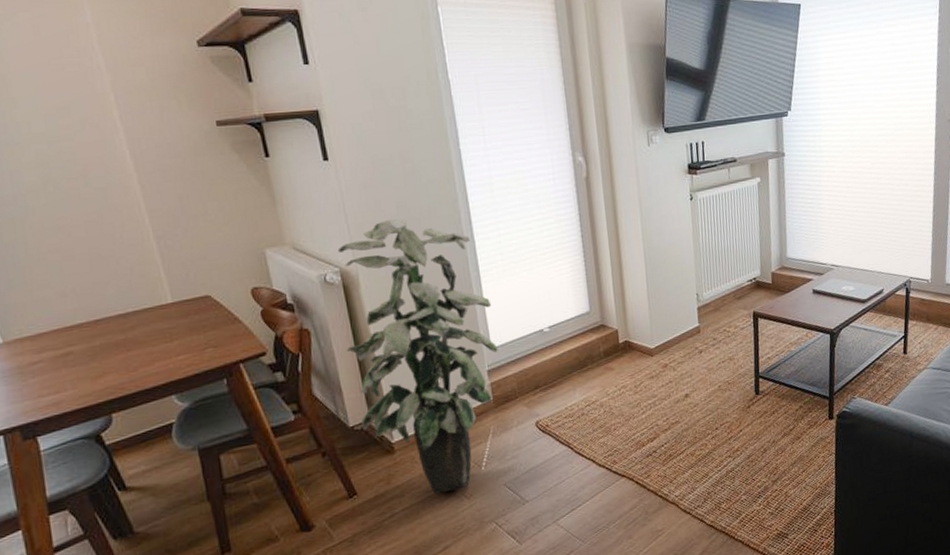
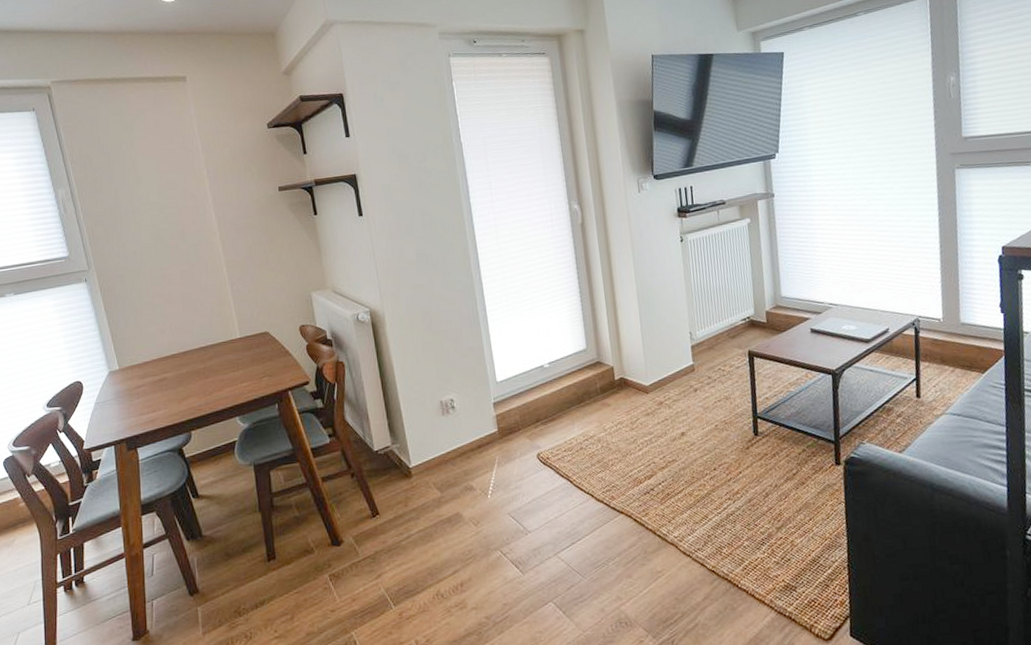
indoor plant: present [337,219,498,494] -> none [368,265,503,519]

